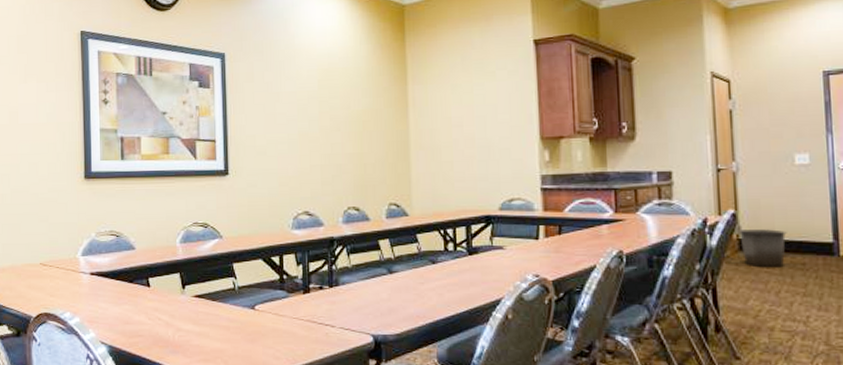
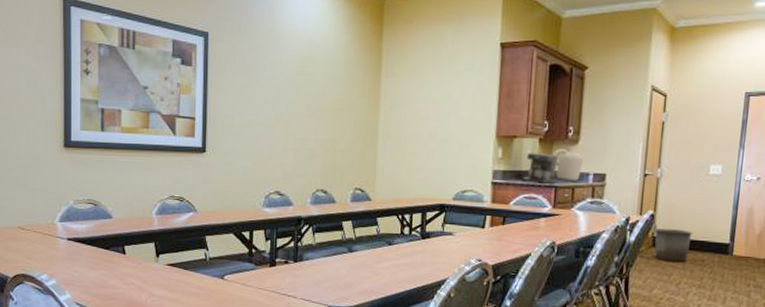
coffee maker: none [575,152,614,188] -> present [521,152,559,185]
water jug: none [607,144,644,183] -> present [552,146,584,182]

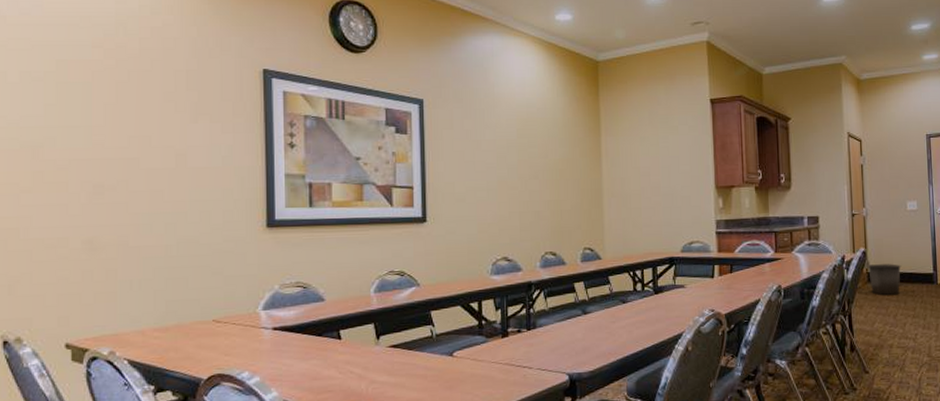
coffee maker: present [521,152,559,185] -> none [743,200,775,231]
water jug: present [552,146,584,182] -> none [769,192,797,226]

